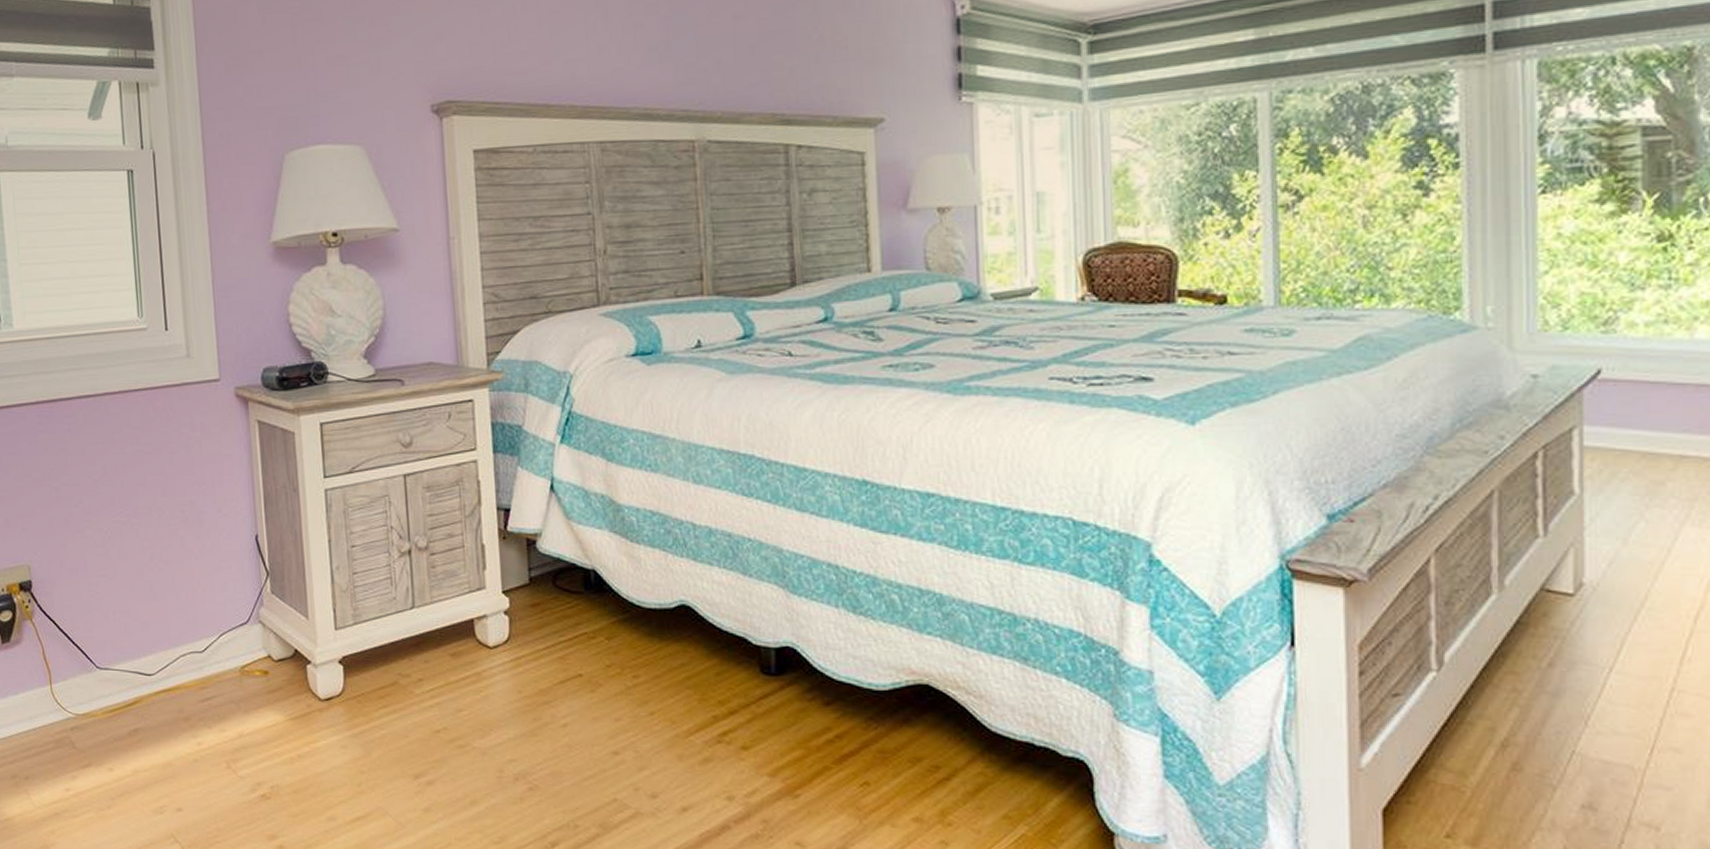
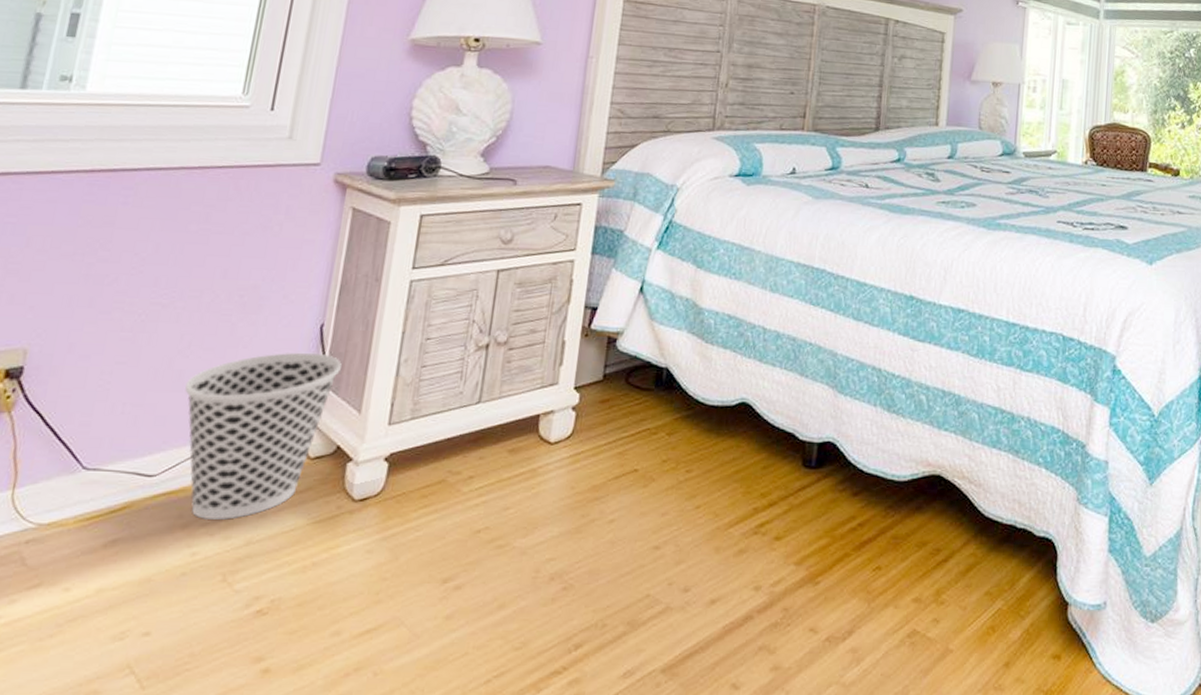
wastebasket: none [157,562,282,715] -> present [185,352,342,520]

